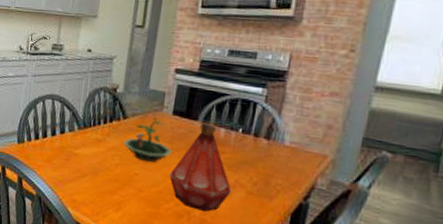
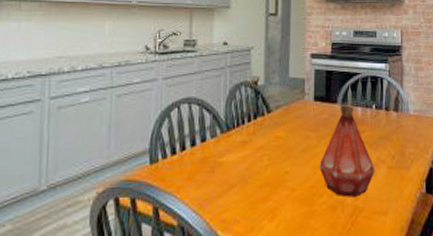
terrarium: present [122,113,173,163] -> none [269,102,319,157]

